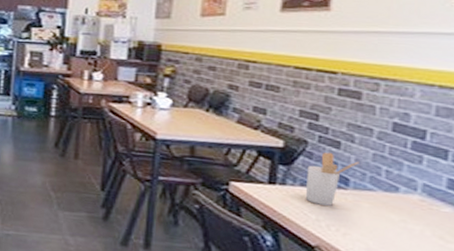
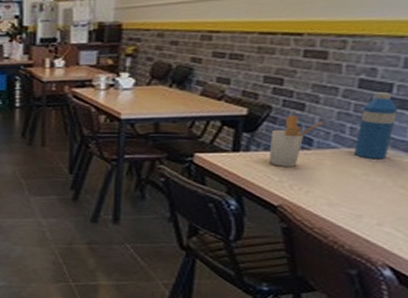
water bottle: none [390,137,432,207] -> present [354,92,398,160]

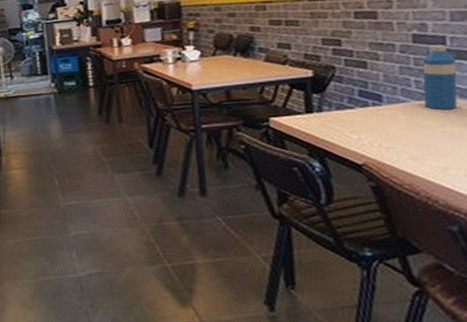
utensil holder: present [268,115,324,167] -> none [339,73,388,125]

